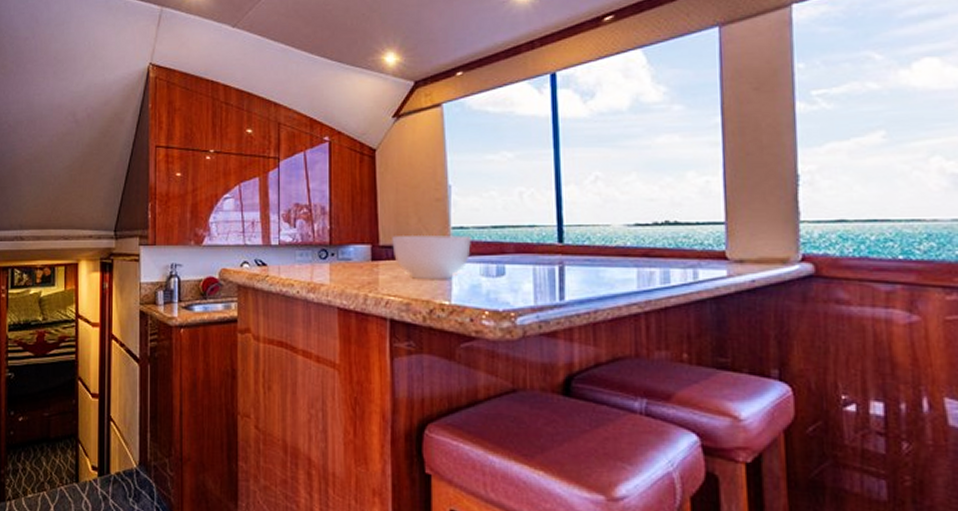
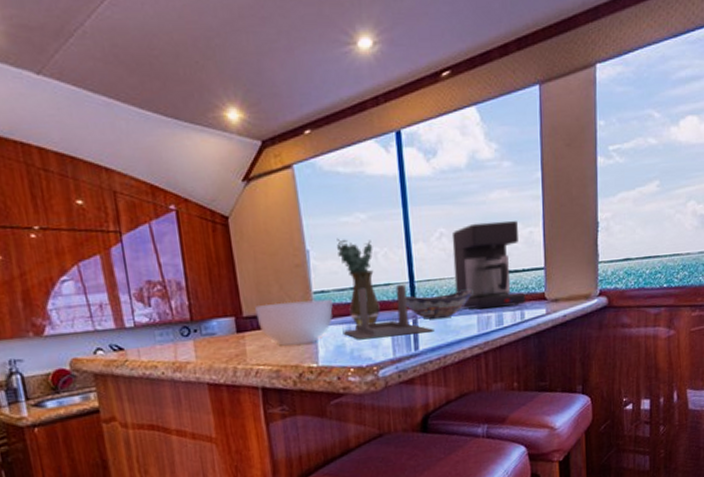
vase: none [480,175,522,266] -> present [336,238,380,326]
napkin holder: none [480,227,584,282] -> present [343,284,434,340]
decorative bowl: none [551,240,633,268] -> present [405,290,473,320]
coffee maker: none [609,167,701,263] -> present [451,220,526,309]

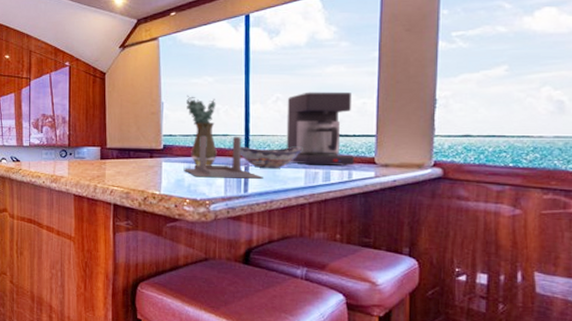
bowl: present [255,298,334,347] -> none [117,140,179,175]

